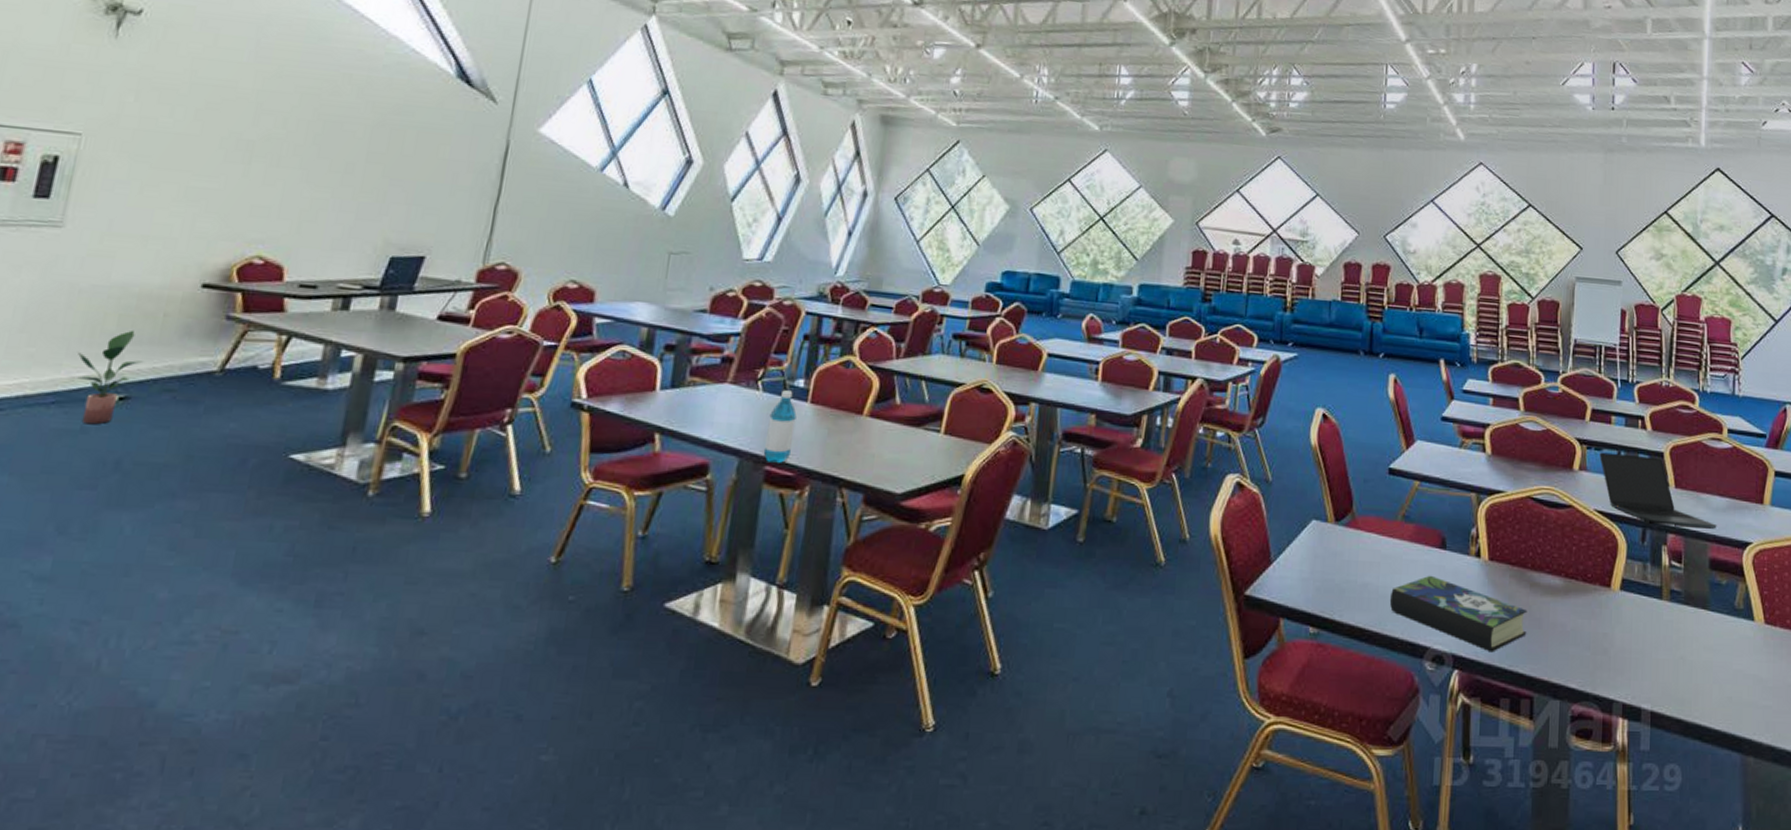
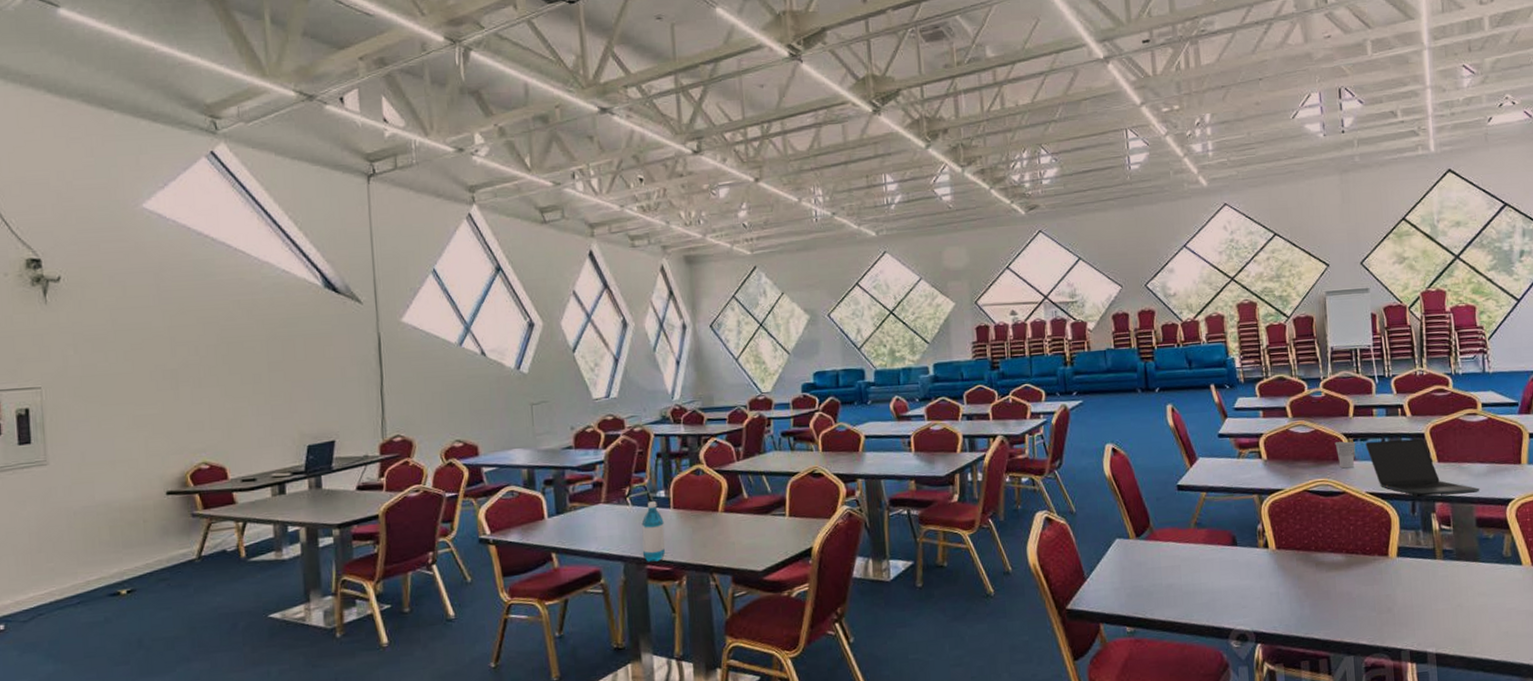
potted plant: present [77,330,143,425] -> none [87,537,137,616]
book: present [1389,575,1528,653] -> none [1192,569,1317,625]
cup: none [1566,447,1589,479] -> present [1335,441,1356,469]

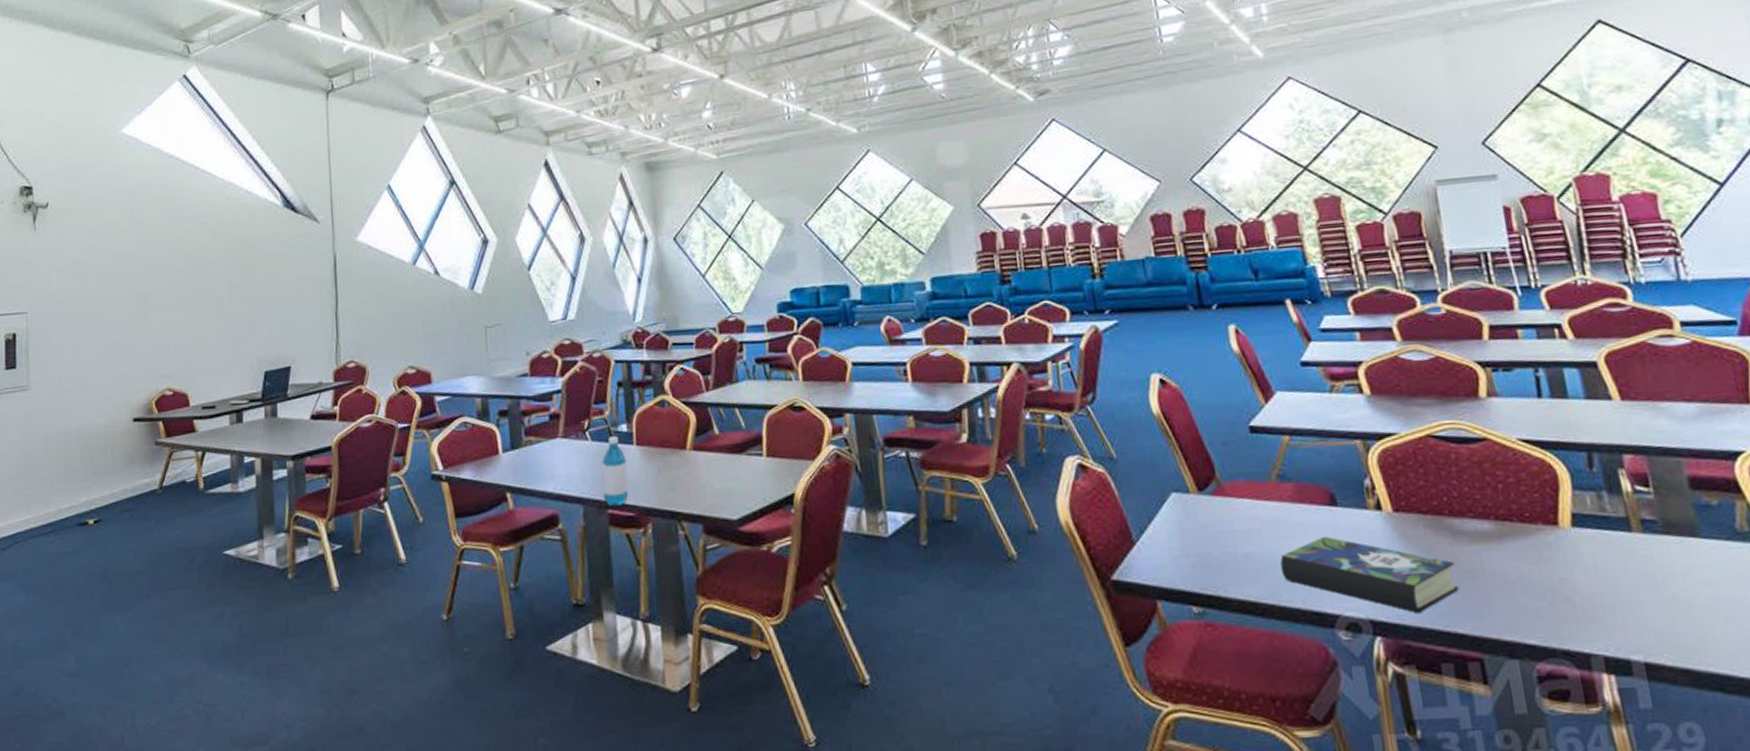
book: none [1192,569,1317,625] -> present [1280,536,1459,614]
cup: present [1335,441,1356,469] -> none [1465,371,1497,408]
laptop: present [1365,438,1480,496] -> none [1510,368,1690,446]

